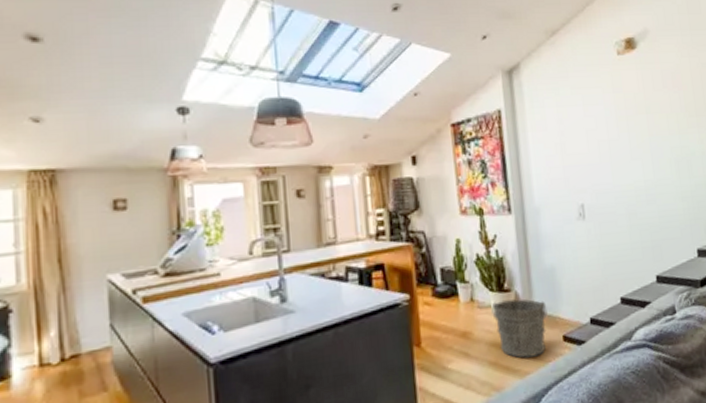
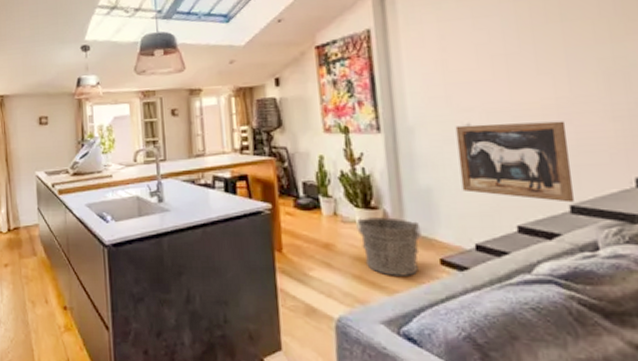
wall art: none [572,201,659,274] -> present [455,121,575,203]

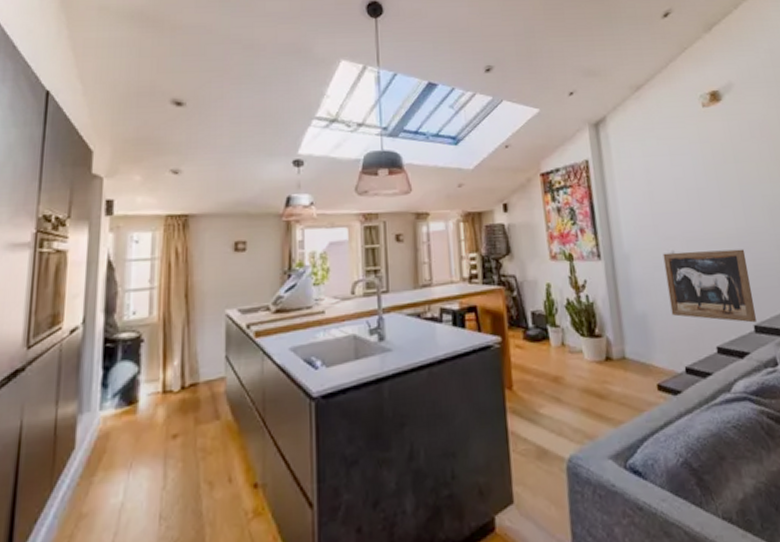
bucket: present [356,217,422,278] -> none [583,345,641,407]

